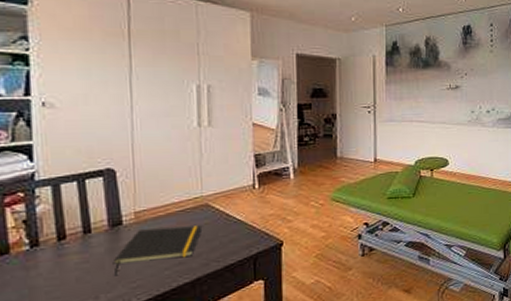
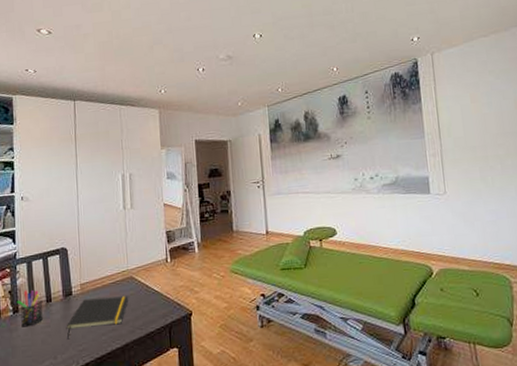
pen holder: none [36,219,79,264] -> present [17,290,44,327]

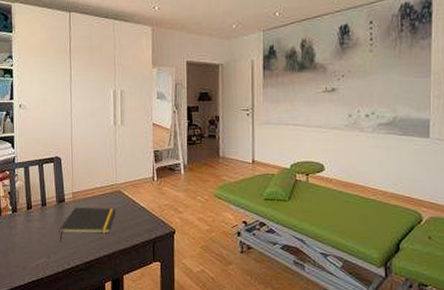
pen holder: present [17,290,44,327] -> none [15,192,39,226]

